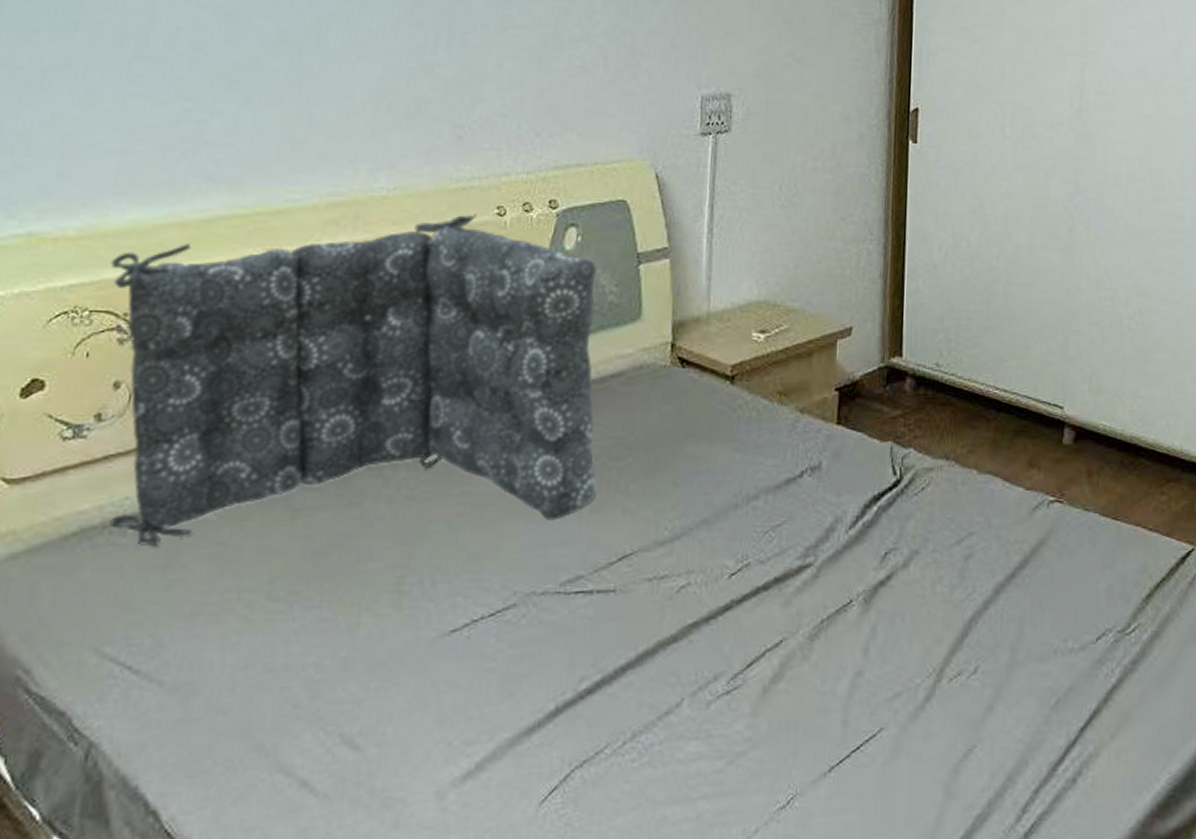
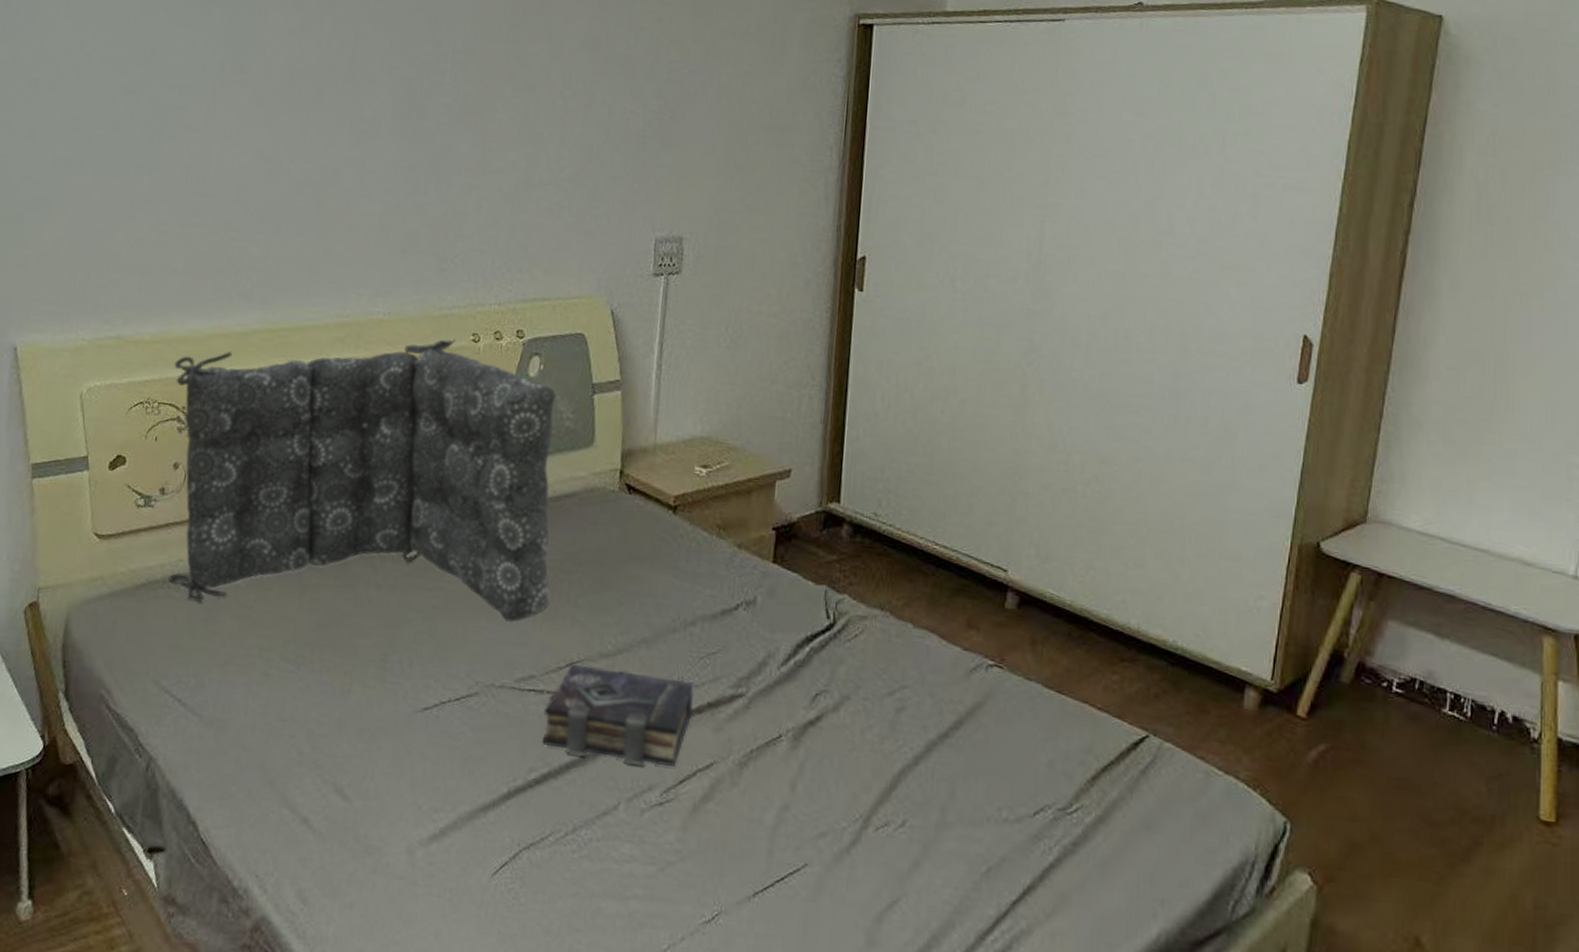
book: none [593,556,760,657] -> present [542,665,695,766]

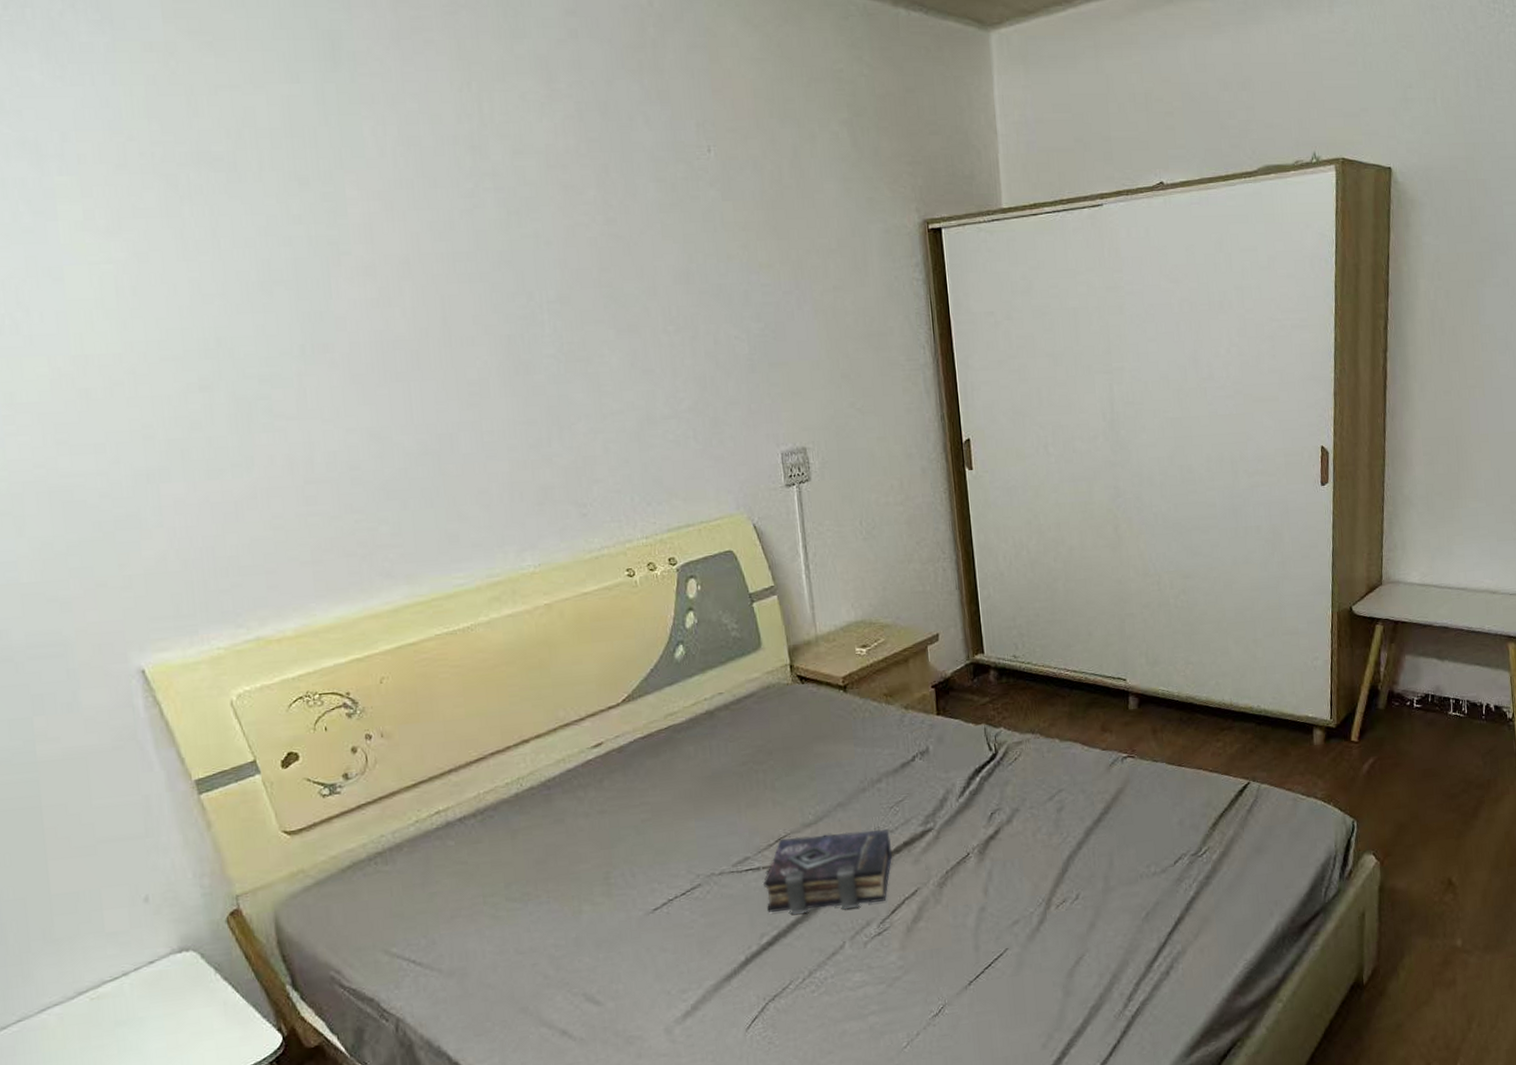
seat cushion: present [168,338,556,622] -> none [326,576,749,871]

